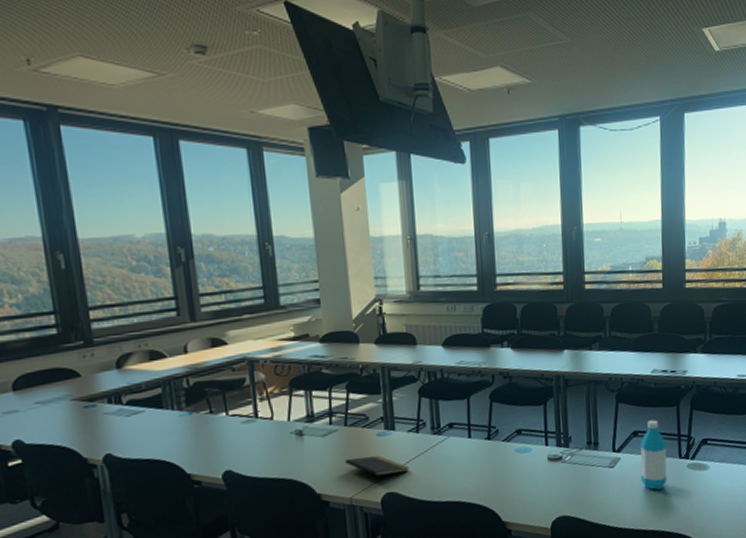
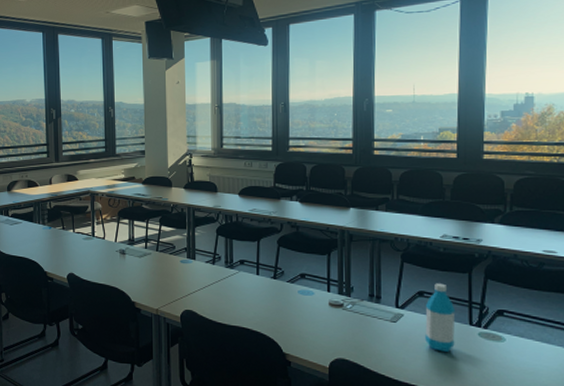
notepad: present [344,455,409,483] -> none [154,277,205,301]

